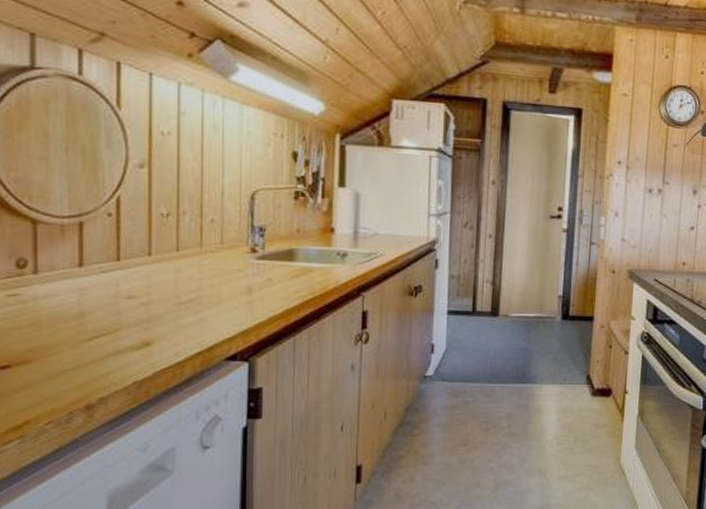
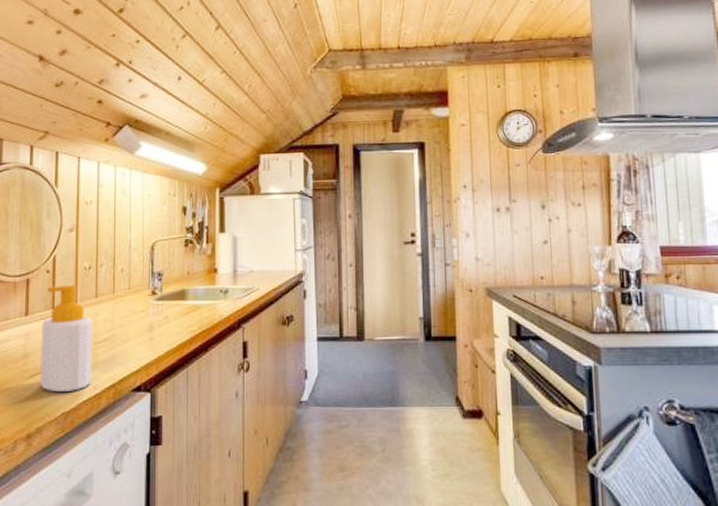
soap bottle: none [103,233,173,358] -> present [40,285,93,391]

